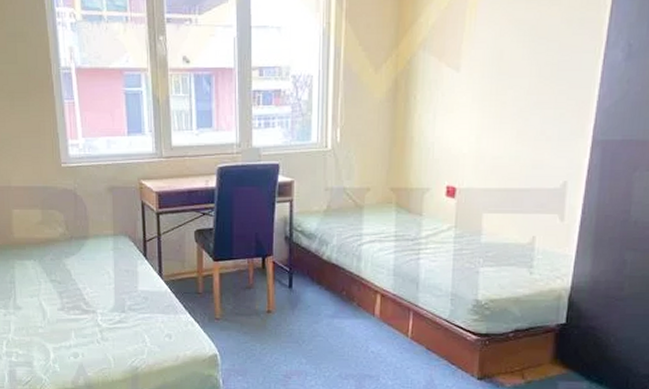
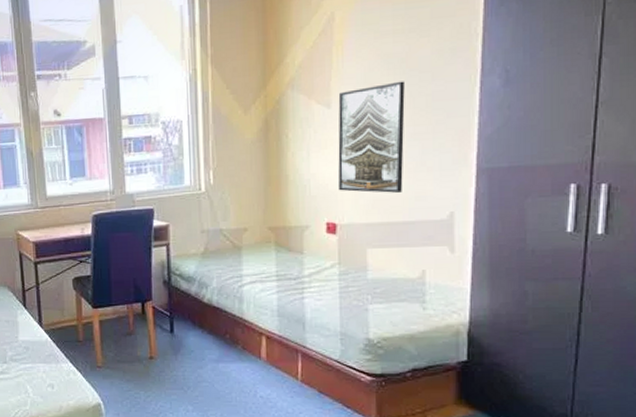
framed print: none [461,49,533,160] -> present [338,81,405,193]

